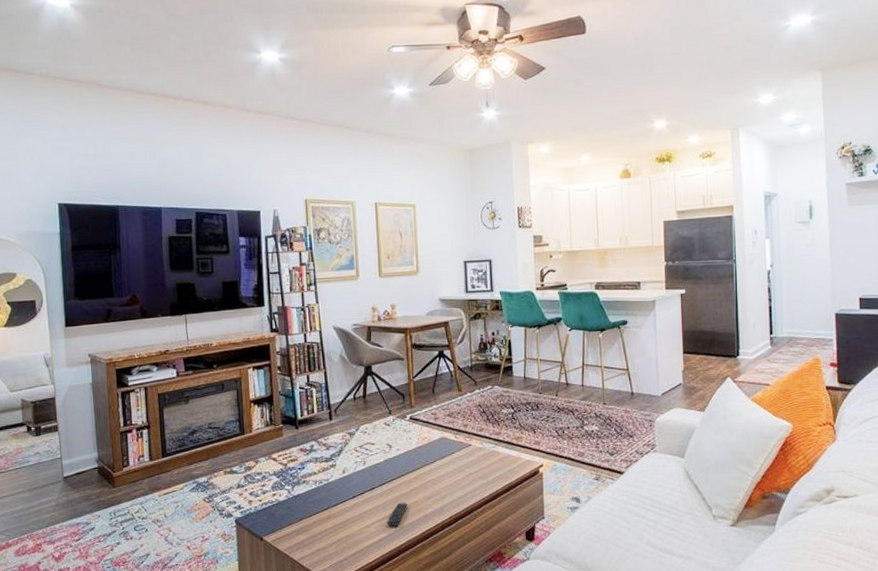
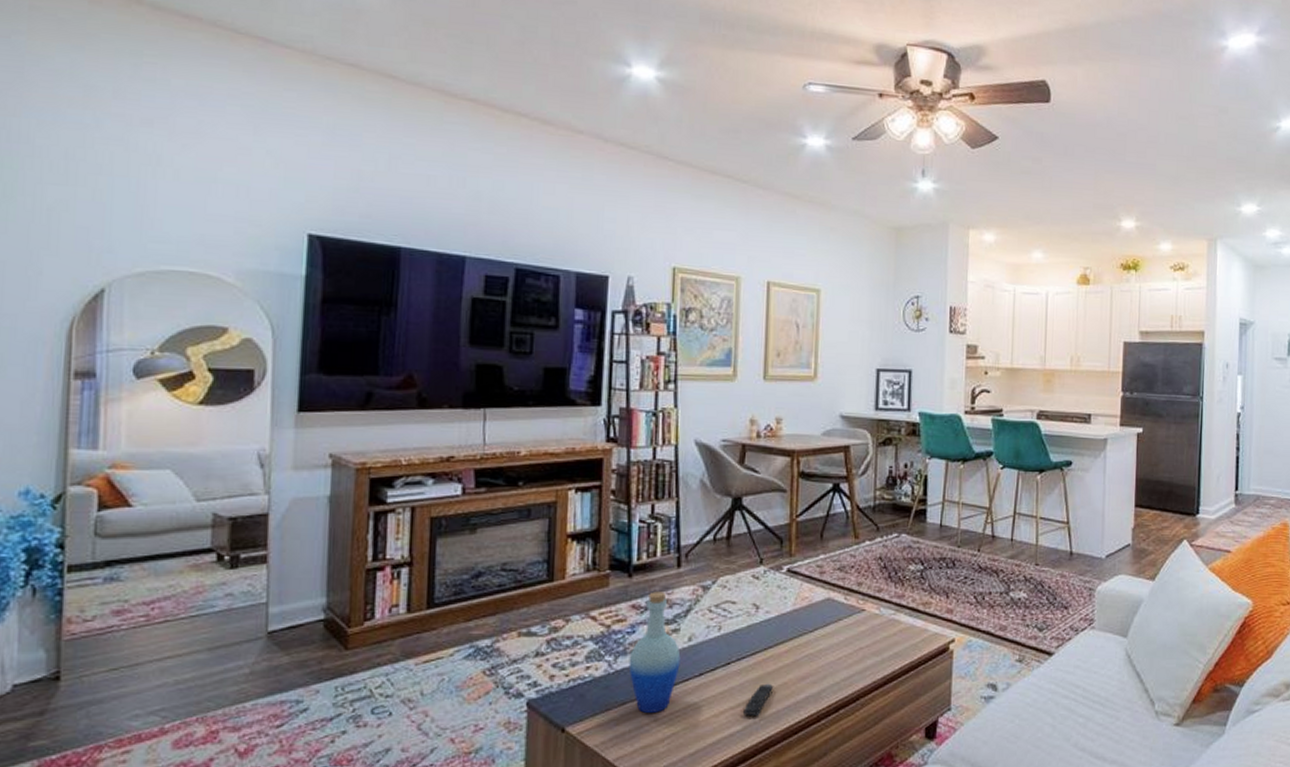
bottle: none [302,438,339,526] -> present [628,591,681,713]

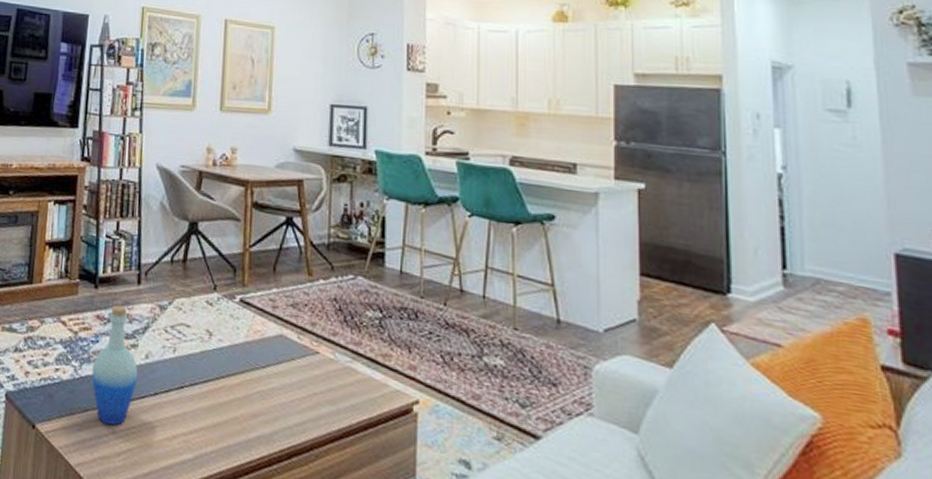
remote control: present [744,683,774,715] -> none [195,414,226,447]

